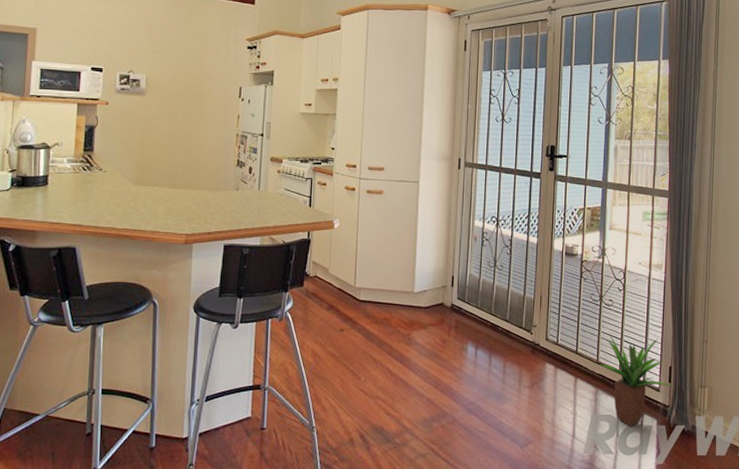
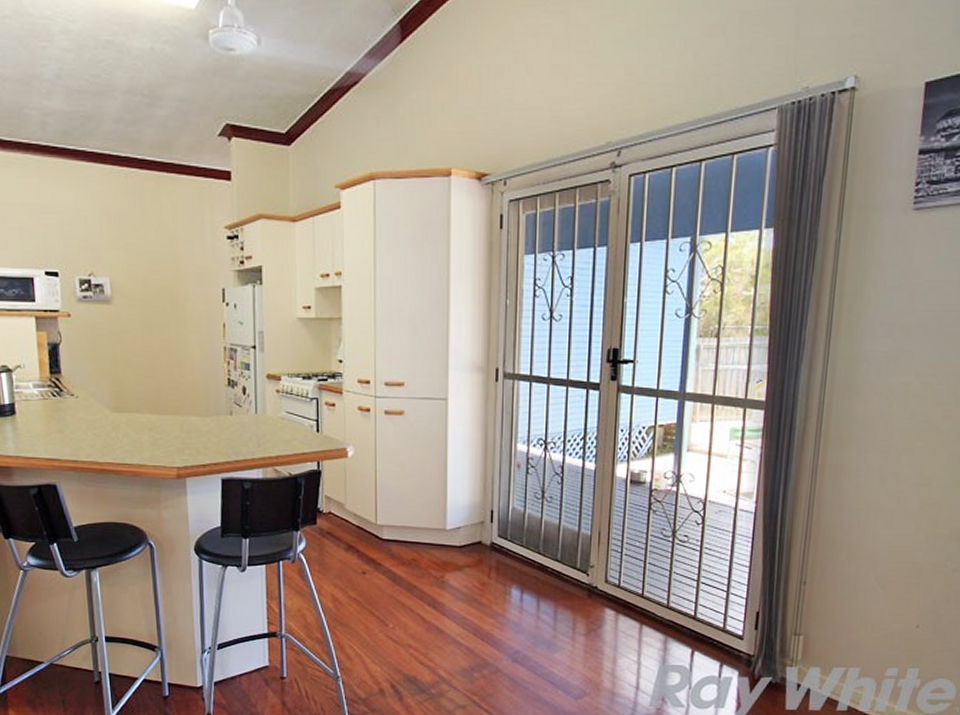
potted plant: present [598,335,676,426] -> none [668,576,763,678]

